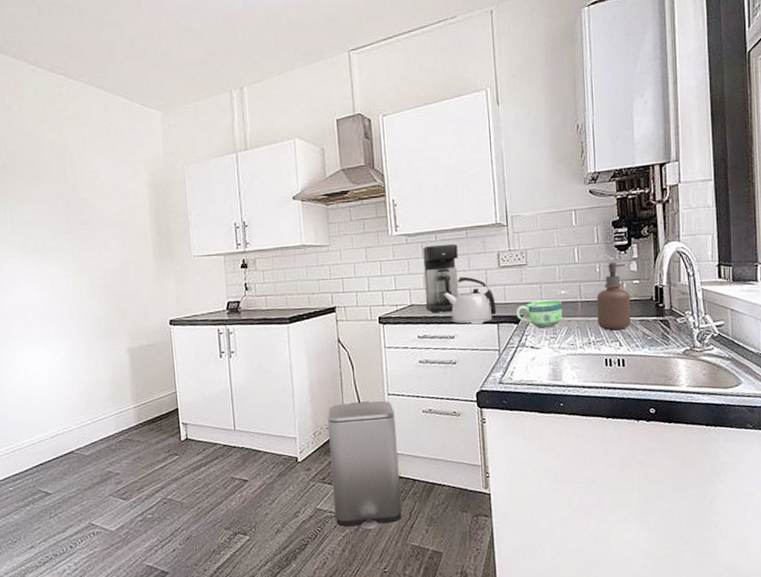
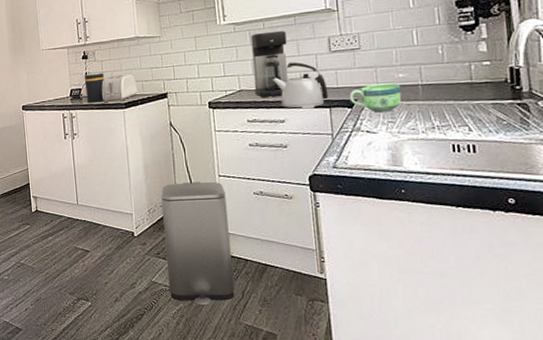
cylinder: none [243,283,267,317] -> present [84,72,105,103]
toaster: none [263,285,303,317] -> present [102,74,138,103]
soap dispenser: present [596,262,631,331] -> none [440,43,482,115]

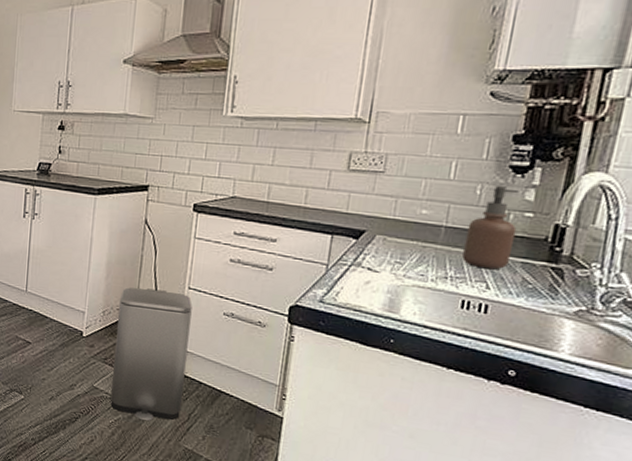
cylinder: present [84,72,105,103] -> none [55,148,80,183]
toaster: present [102,74,138,103] -> none [74,155,116,186]
coffee maker: present [251,30,288,97] -> none [249,134,302,211]
kettle: present [272,62,329,109] -> none [272,174,335,232]
cup: present [349,83,402,113] -> none [357,216,421,251]
soap dispenser: none [440,43,482,115] -> present [462,186,519,270]

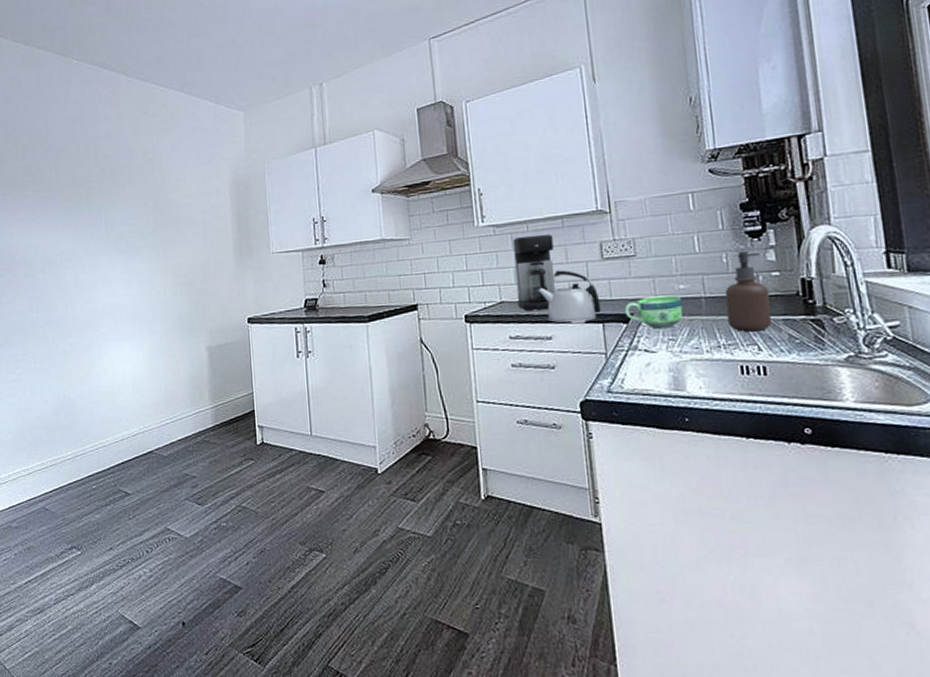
pedal bin: present [110,287,193,422] -> none [409,408,495,557]
coffee maker: none [249,134,302,211] -> present [513,234,555,310]
kettle: none [272,174,335,232] -> present [537,270,601,324]
cup: none [357,216,421,251] -> present [624,295,684,329]

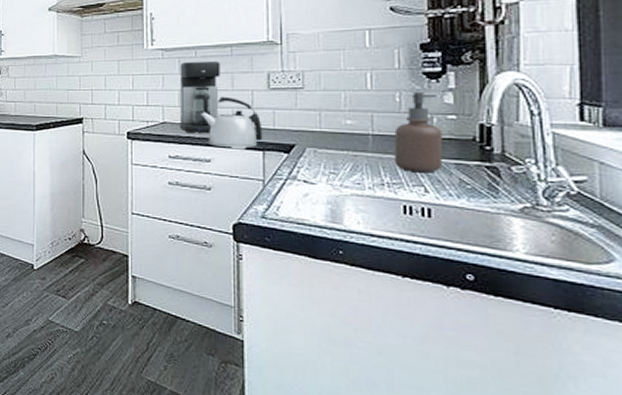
cup: present [624,295,684,329] -> none [287,129,348,162]

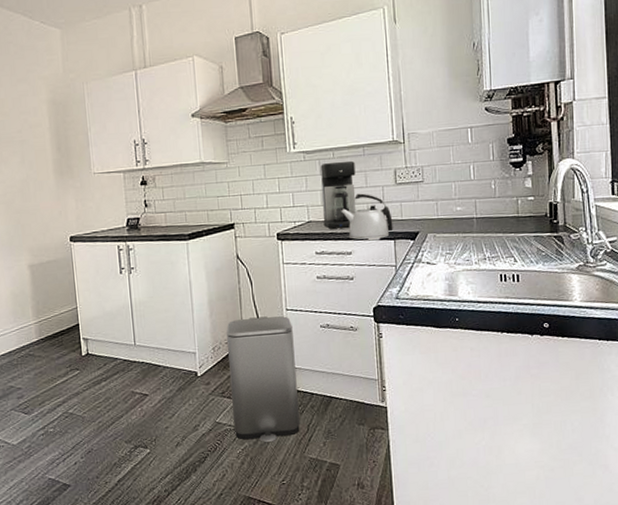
pedal bin: none [65,217,138,354] -> present [225,316,300,443]
soap dispenser: present [394,92,443,173] -> none [492,179,526,246]

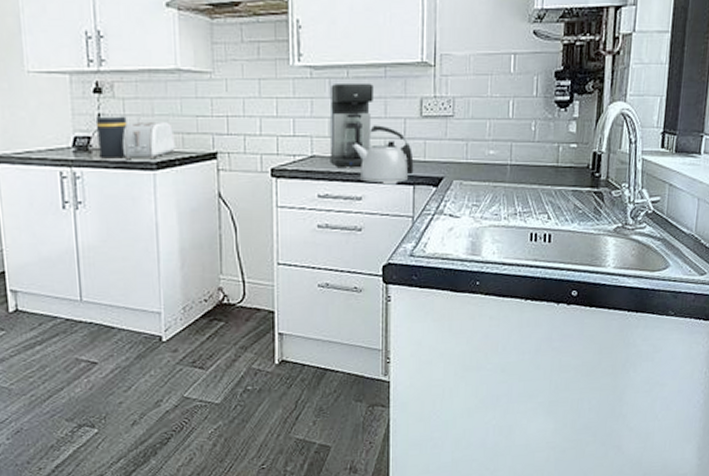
cylinder: none [142,200,166,234] -> present [95,116,128,159]
toaster: none [163,202,202,234] -> present [123,121,175,160]
pedal bin: present [225,316,300,443] -> none [200,271,286,422]

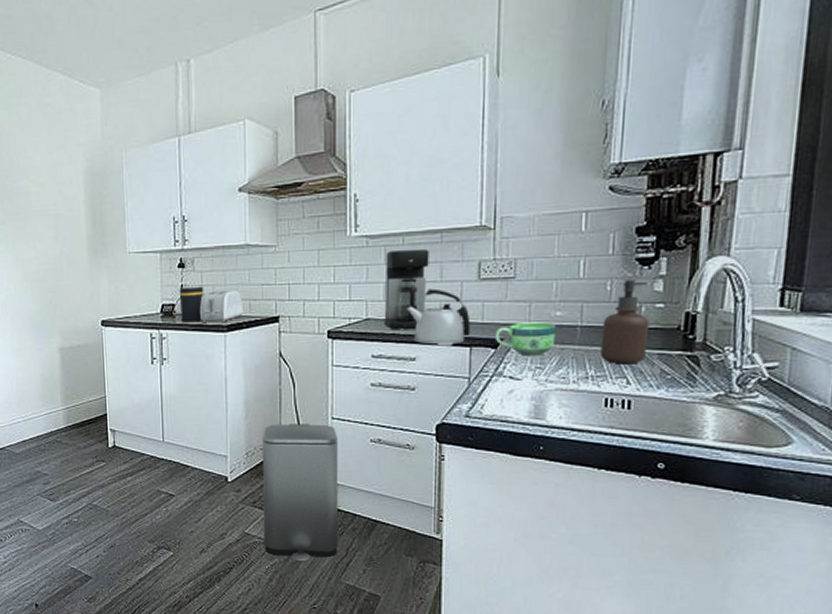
pedal bin: none [200,271,286,422] -> present [261,424,338,562]
cup: none [436,160,490,194] -> present [494,322,556,356]
soap dispenser: none [527,121,566,201] -> present [600,280,650,364]

